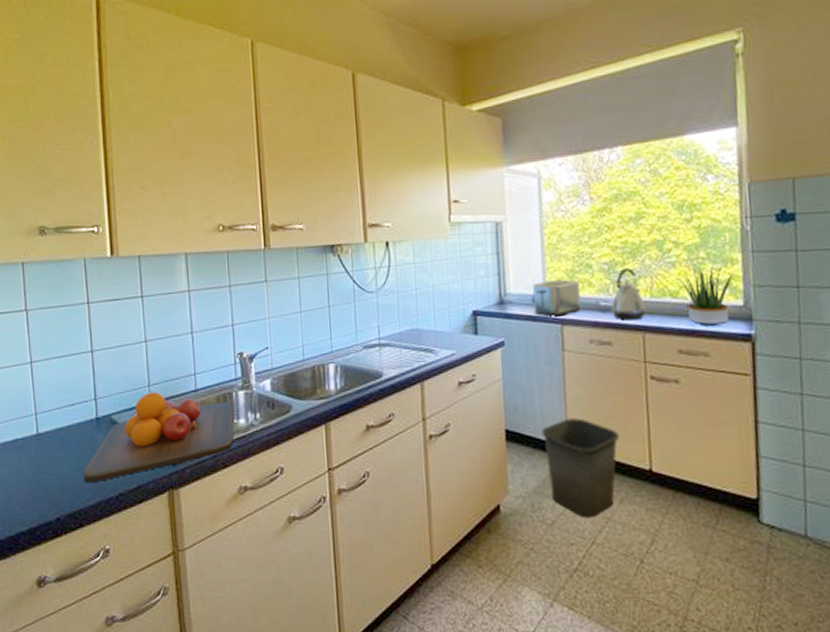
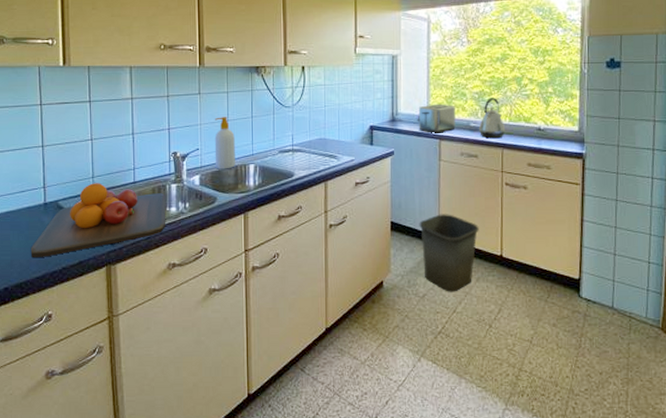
soap bottle: none [284,307,312,371] -> present [214,117,235,169]
potted plant: present [677,266,735,328] -> none [531,99,573,147]

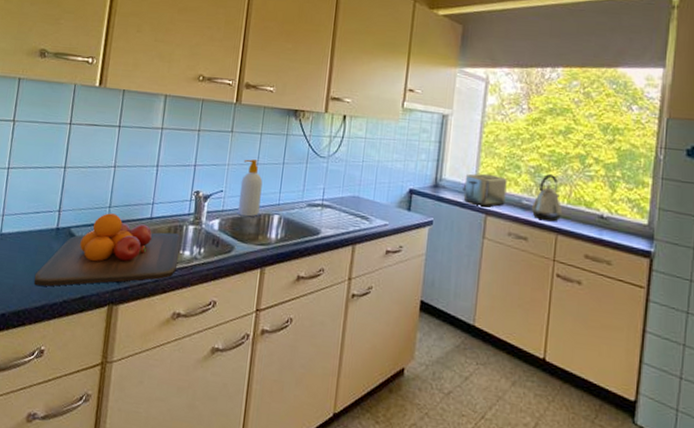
waste bin: present [419,214,479,292] -> none [452,299,521,394]

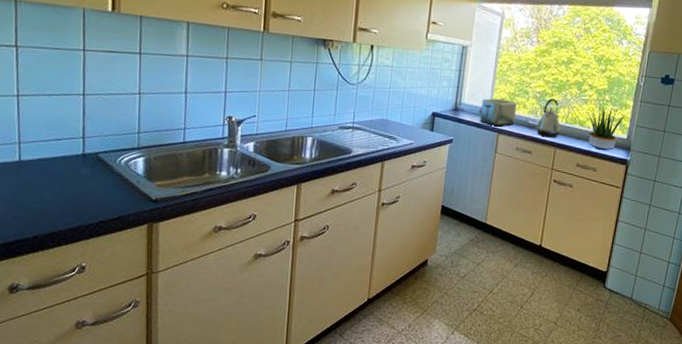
chopping board: present [34,213,182,287] -> none [64,138,217,209]
soap bottle: present [237,159,263,217] -> none [271,86,295,140]
potted plant: none [593,183,644,240] -> present [587,106,626,151]

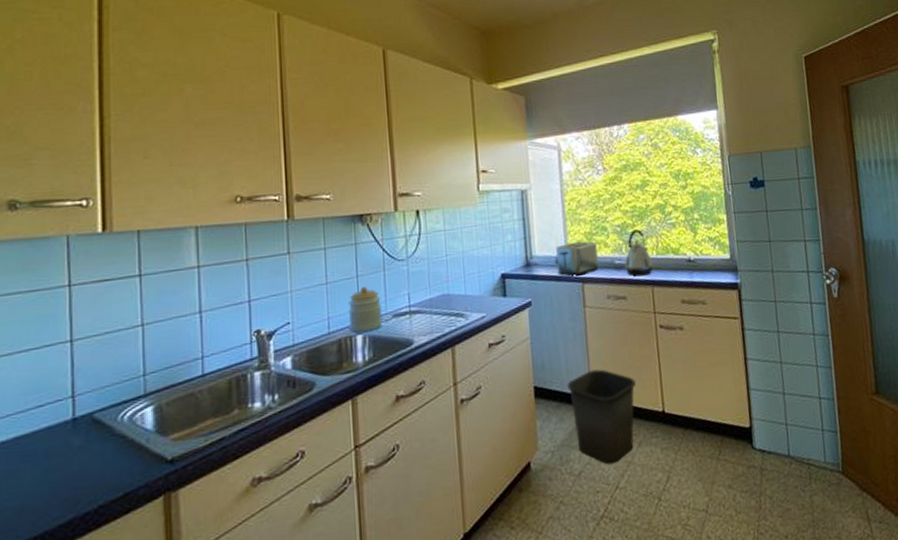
jar: none [303,99,331,136] -> present [349,287,383,333]
waste bin: none [467,202,524,275] -> present [567,369,636,465]
potted plant: present [587,106,626,151] -> none [678,226,722,279]

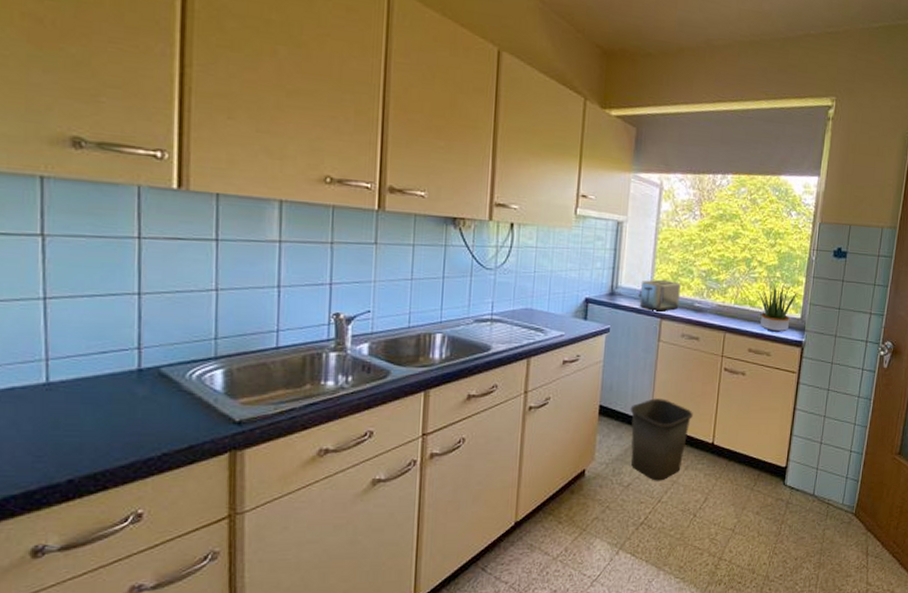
jar: present [349,287,383,333] -> none [430,289,465,331]
kettle: present [624,229,654,276] -> none [702,277,730,321]
potted plant: none [678,226,722,279] -> present [757,284,799,333]

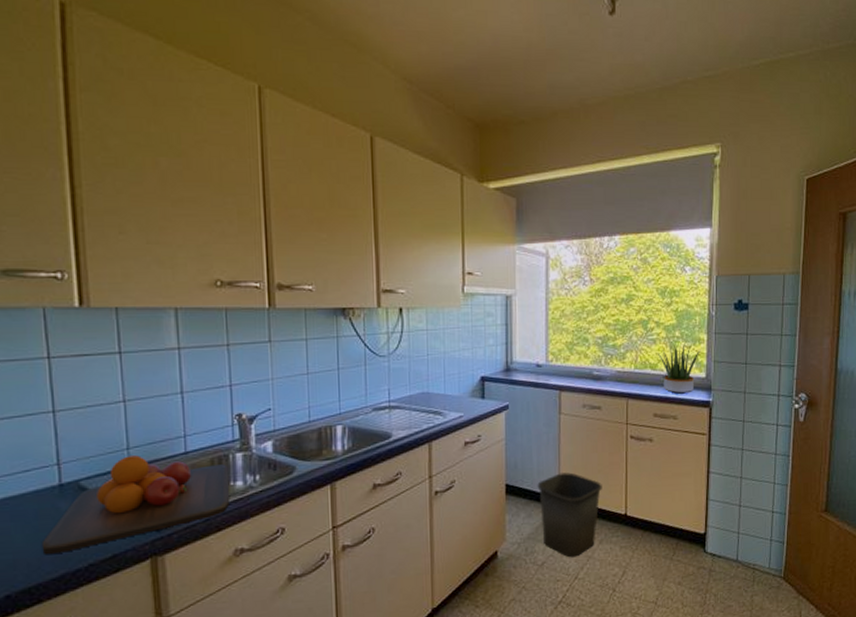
chopping board: none [112,346,321,441] -> present [41,455,231,555]
toaster: present [638,279,681,312] -> none [534,350,577,384]

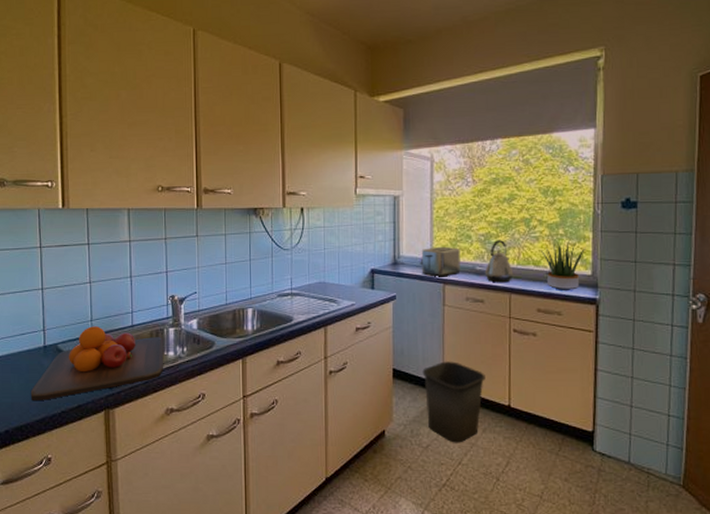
toaster: none [534,350,577,384] -> present [420,246,461,277]
kettle: none [602,343,631,388] -> present [484,240,514,283]

